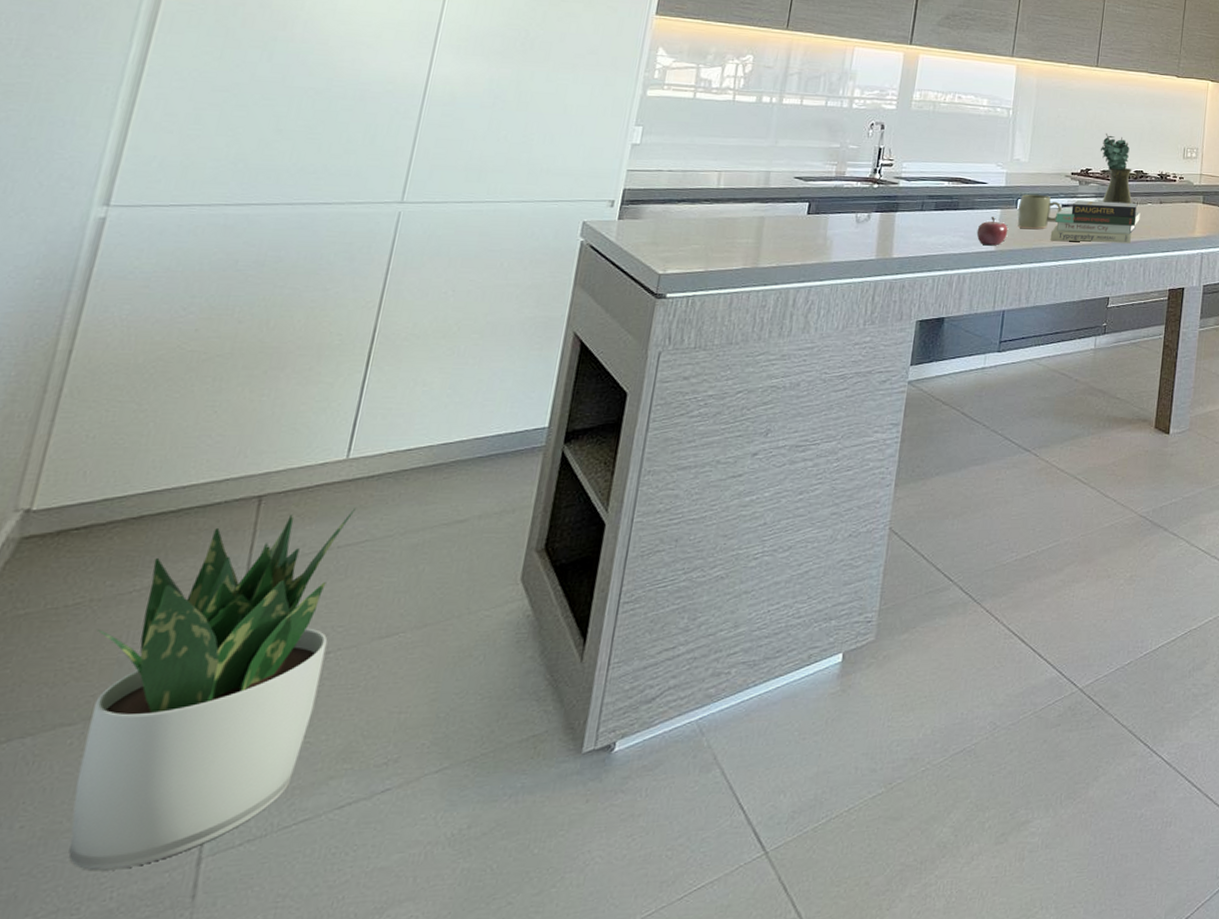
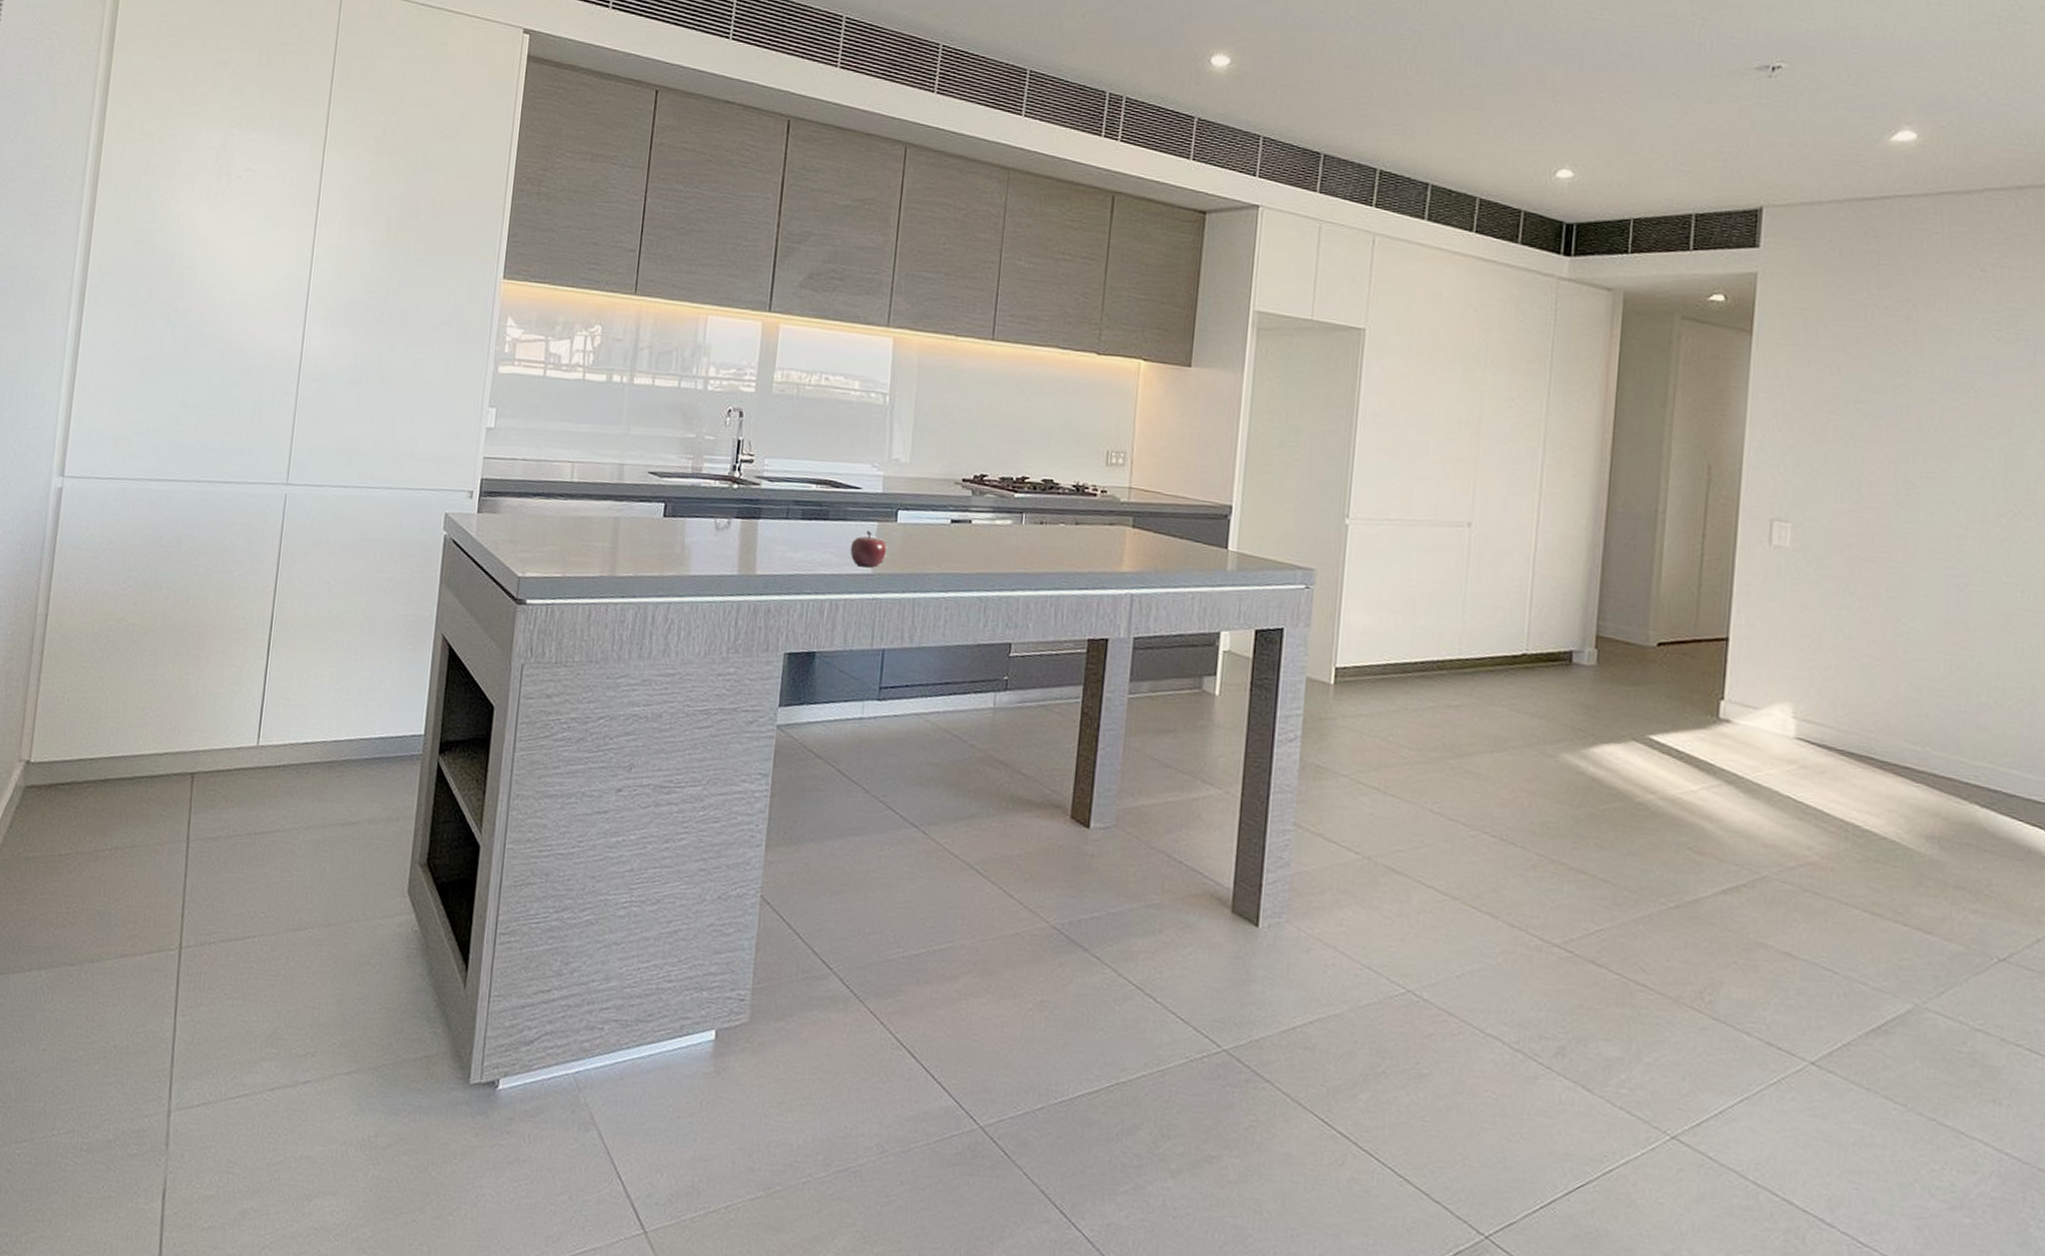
planter: present [68,508,357,872] -> none [77,795,268,1106]
mug: present [1017,194,1062,230] -> none [897,504,951,550]
books: present [1050,200,1141,243] -> none [937,515,1051,575]
vase: present [1100,132,1132,204] -> none [997,427,1040,523]

